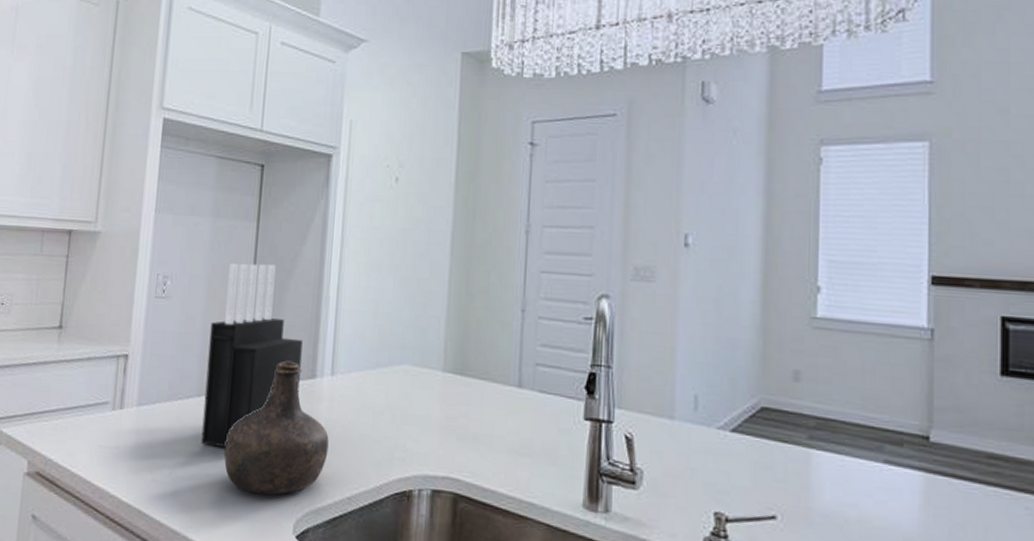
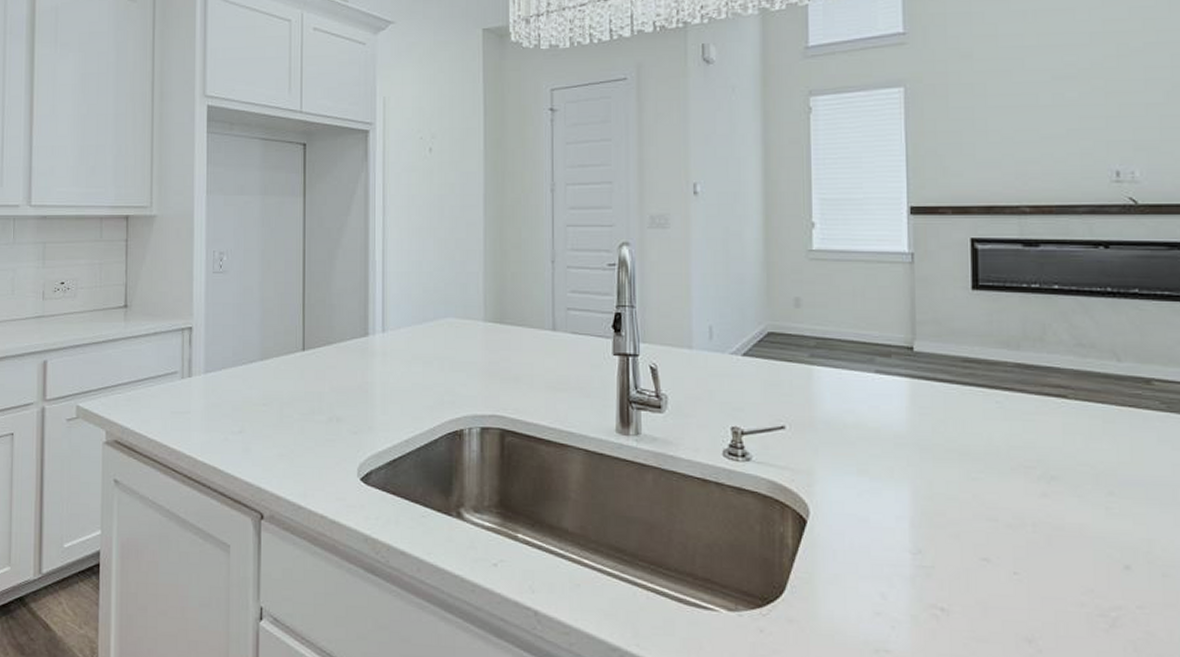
knife block: present [201,263,303,448] -> none [267,236,354,405]
bottle: present [224,361,329,496] -> none [289,323,384,445]

